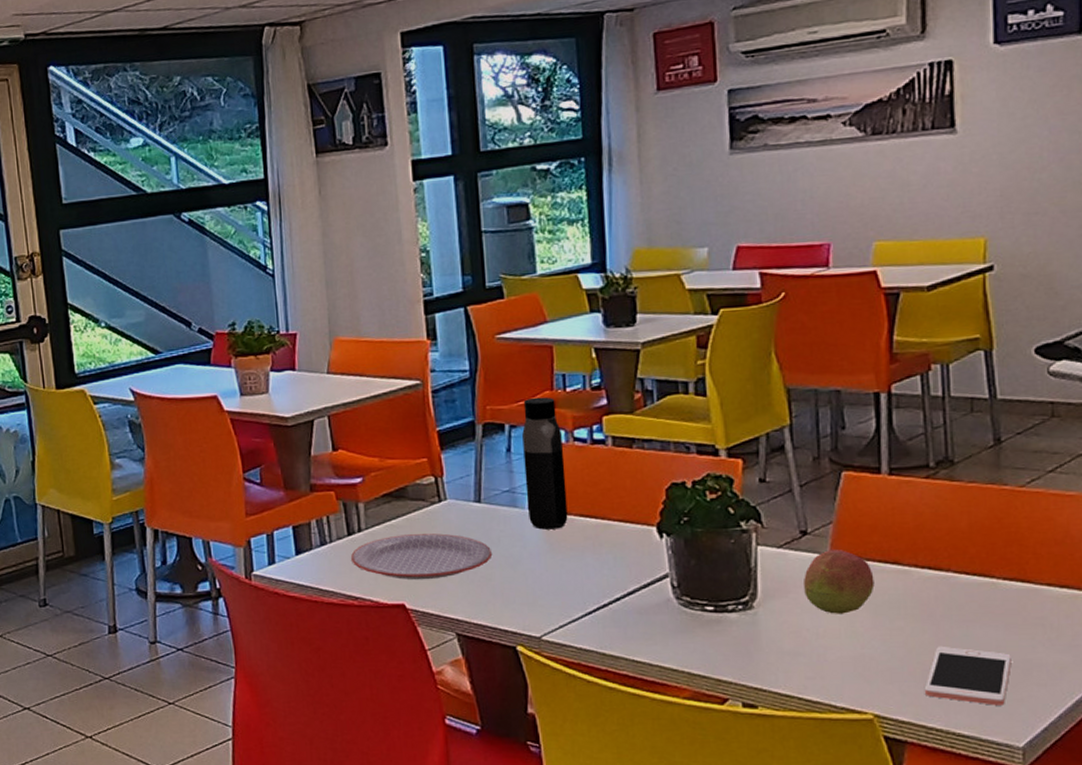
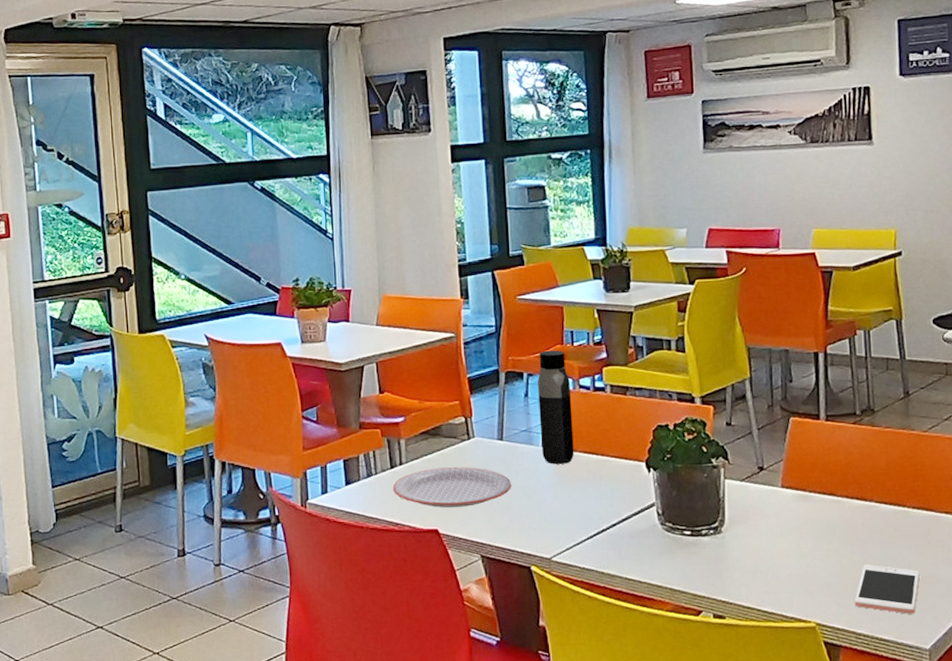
fruit: present [804,550,875,614] -> none [761,483,816,538]

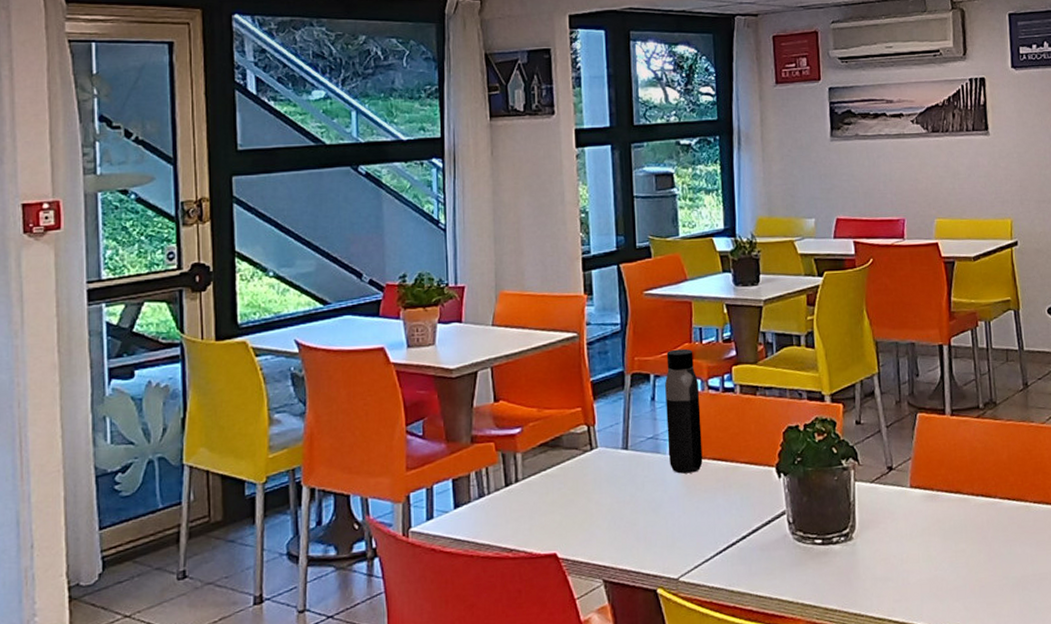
plate: present [392,467,512,508] -> none [507,481,637,529]
cell phone: present [854,564,920,614] -> none [981,564,1042,614]

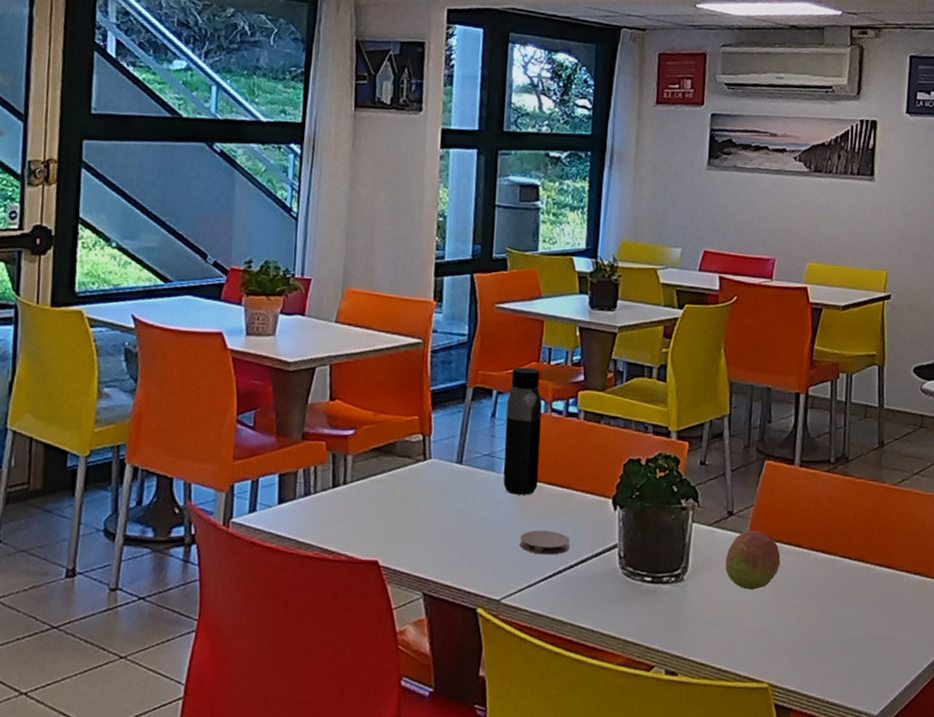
coaster: none [690,504,740,530] -> present [519,530,570,555]
fruit: none [891,482,943,541] -> present [725,531,781,590]

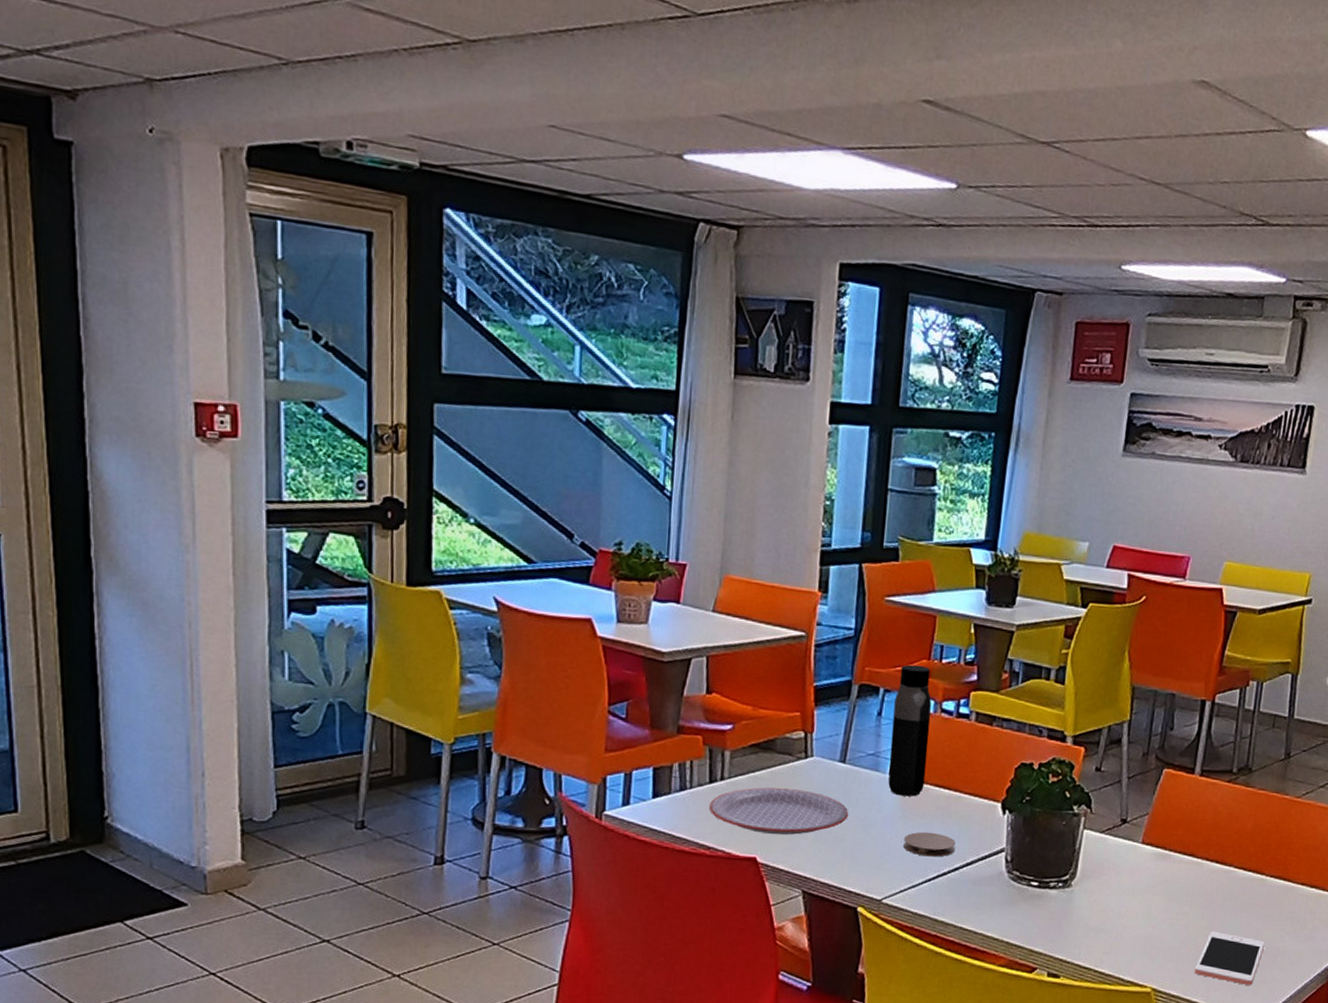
plate: none [331,490,467,538] -> present [708,787,849,835]
fruit: present [725,531,781,590] -> none [1115,839,1173,897]
cell phone: none [809,622,875,677] -> present [1194,931,1265,985]

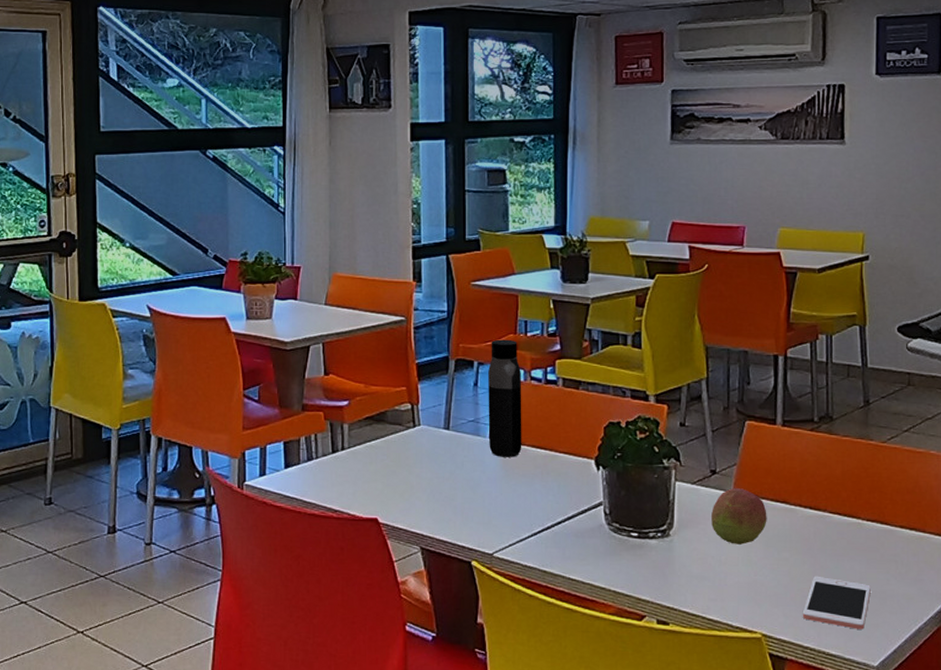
plate: present [708,787,849,835] -> none [333,455,456,497]
coaster: present [903,831,956,857] -> none [507,489,556,512]
fruit: none [1115,839,1173,897] -> present [712,488,767,545]

